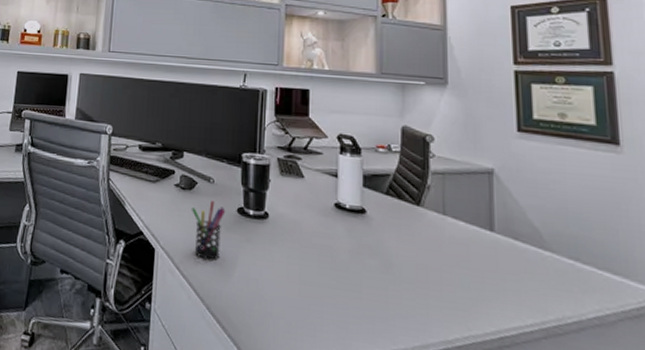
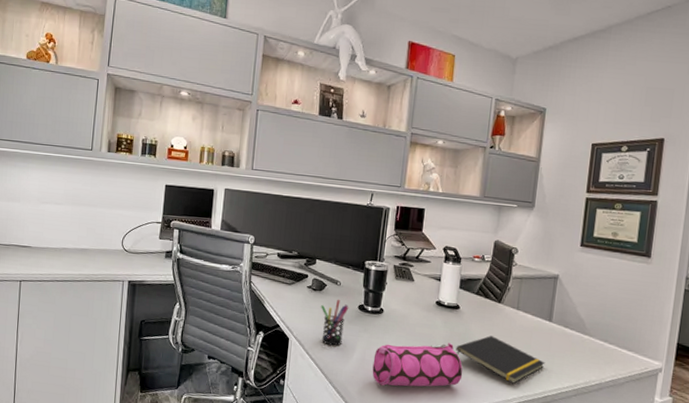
pencil case: none [260,258,380,319] -> present [372,343,463,387]
notepad: none [367,249,494,317] -> present [456,336,545,384]

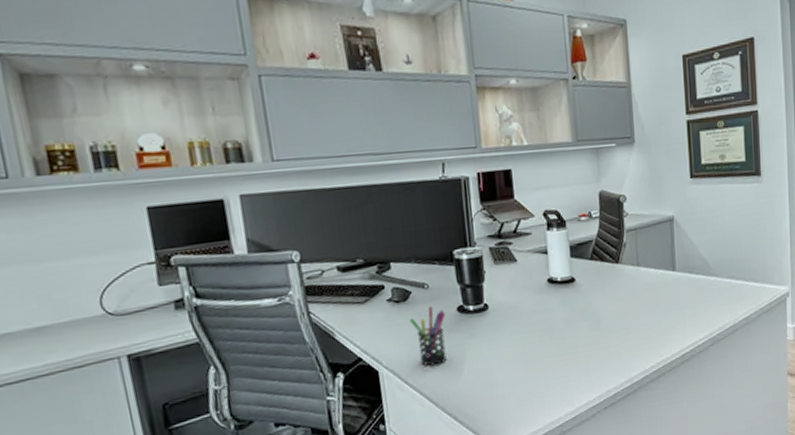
pencil case: present [372,343,463,387] -> none [488,323,594,395]
notepad: present [456,336,545,384] -> none [580,303,677,351]

